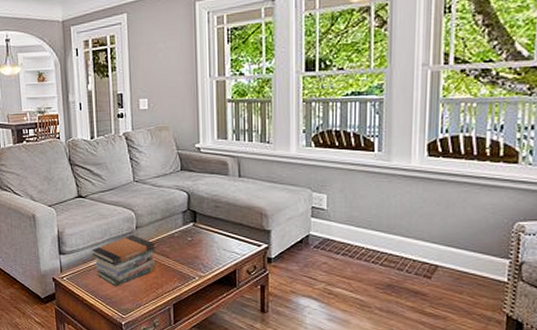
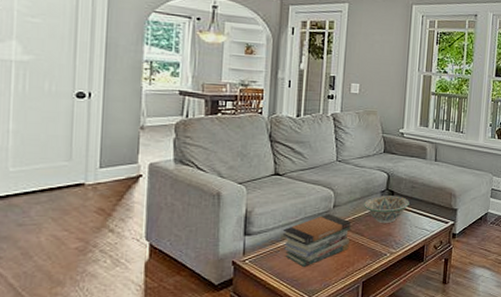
decorative bowl: none [166,216,214,245] -> present [364,195,409,223]

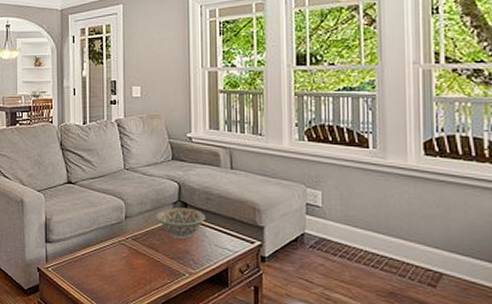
book stack: present [282,214,351,267] -> none [79,225,144,280]

